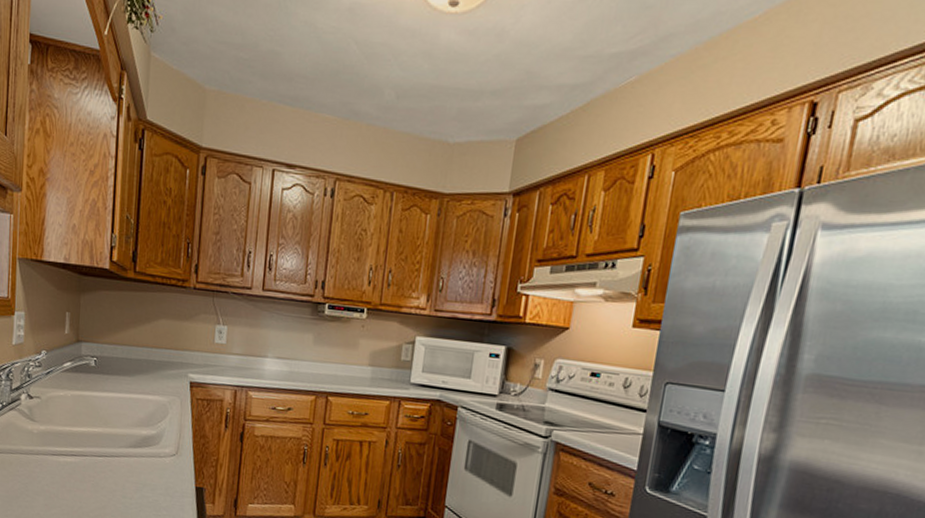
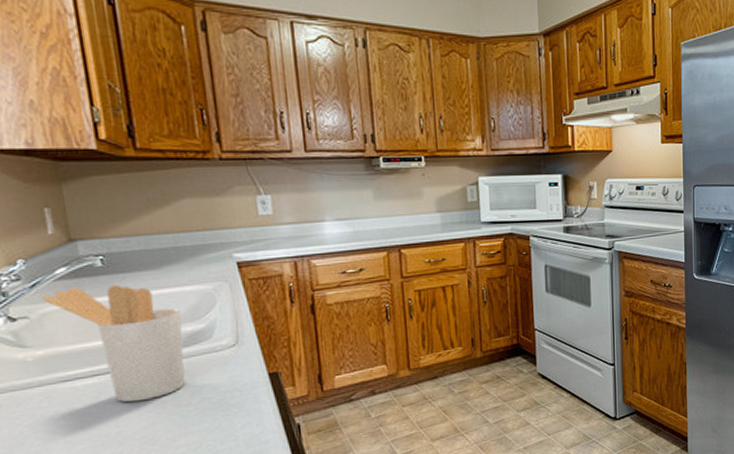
utensil holder: none [52,380,141,486] -> present [42,285,186,403]

